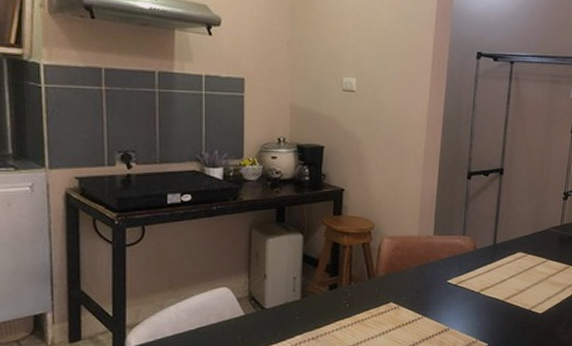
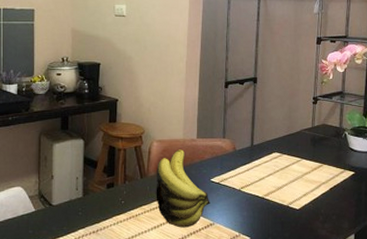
banana: none [385,247,446,334] -> present [156,149,210,228]

